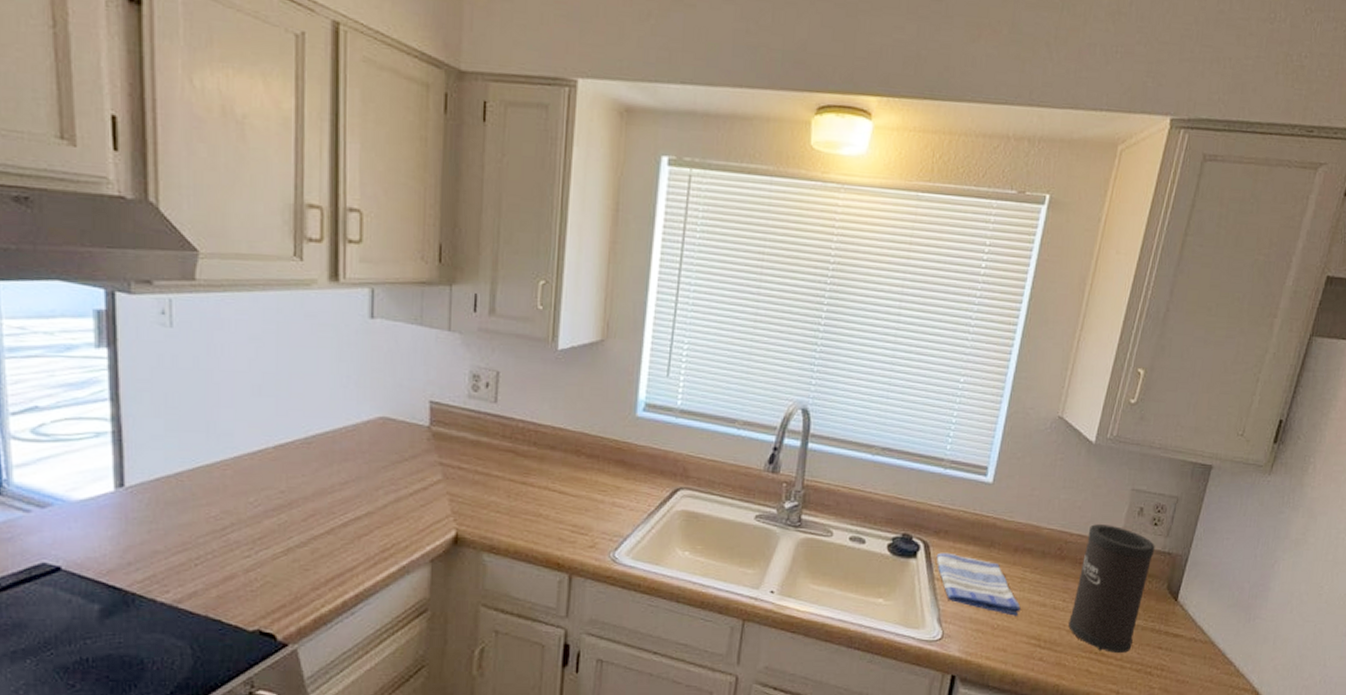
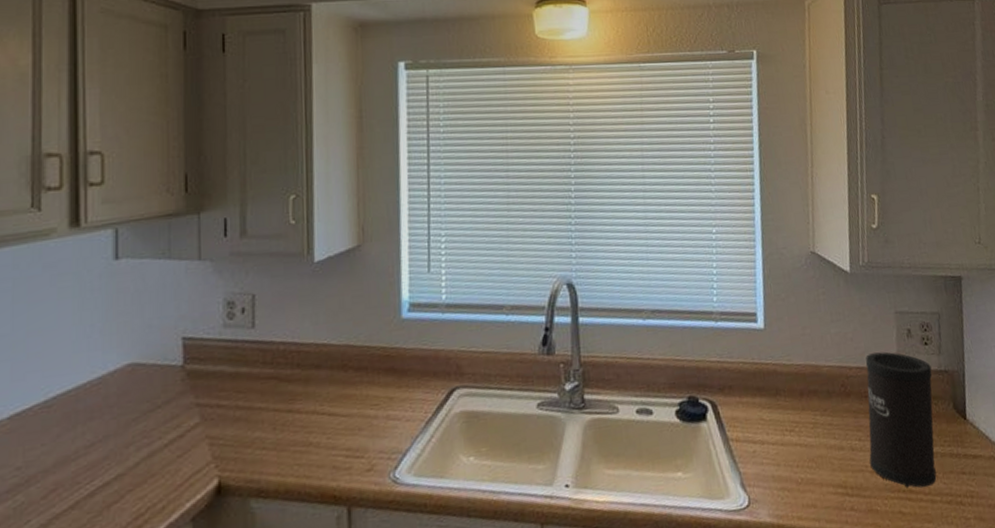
dish towel: present [936,552,1021,616] -> none [725,409,820,467]

